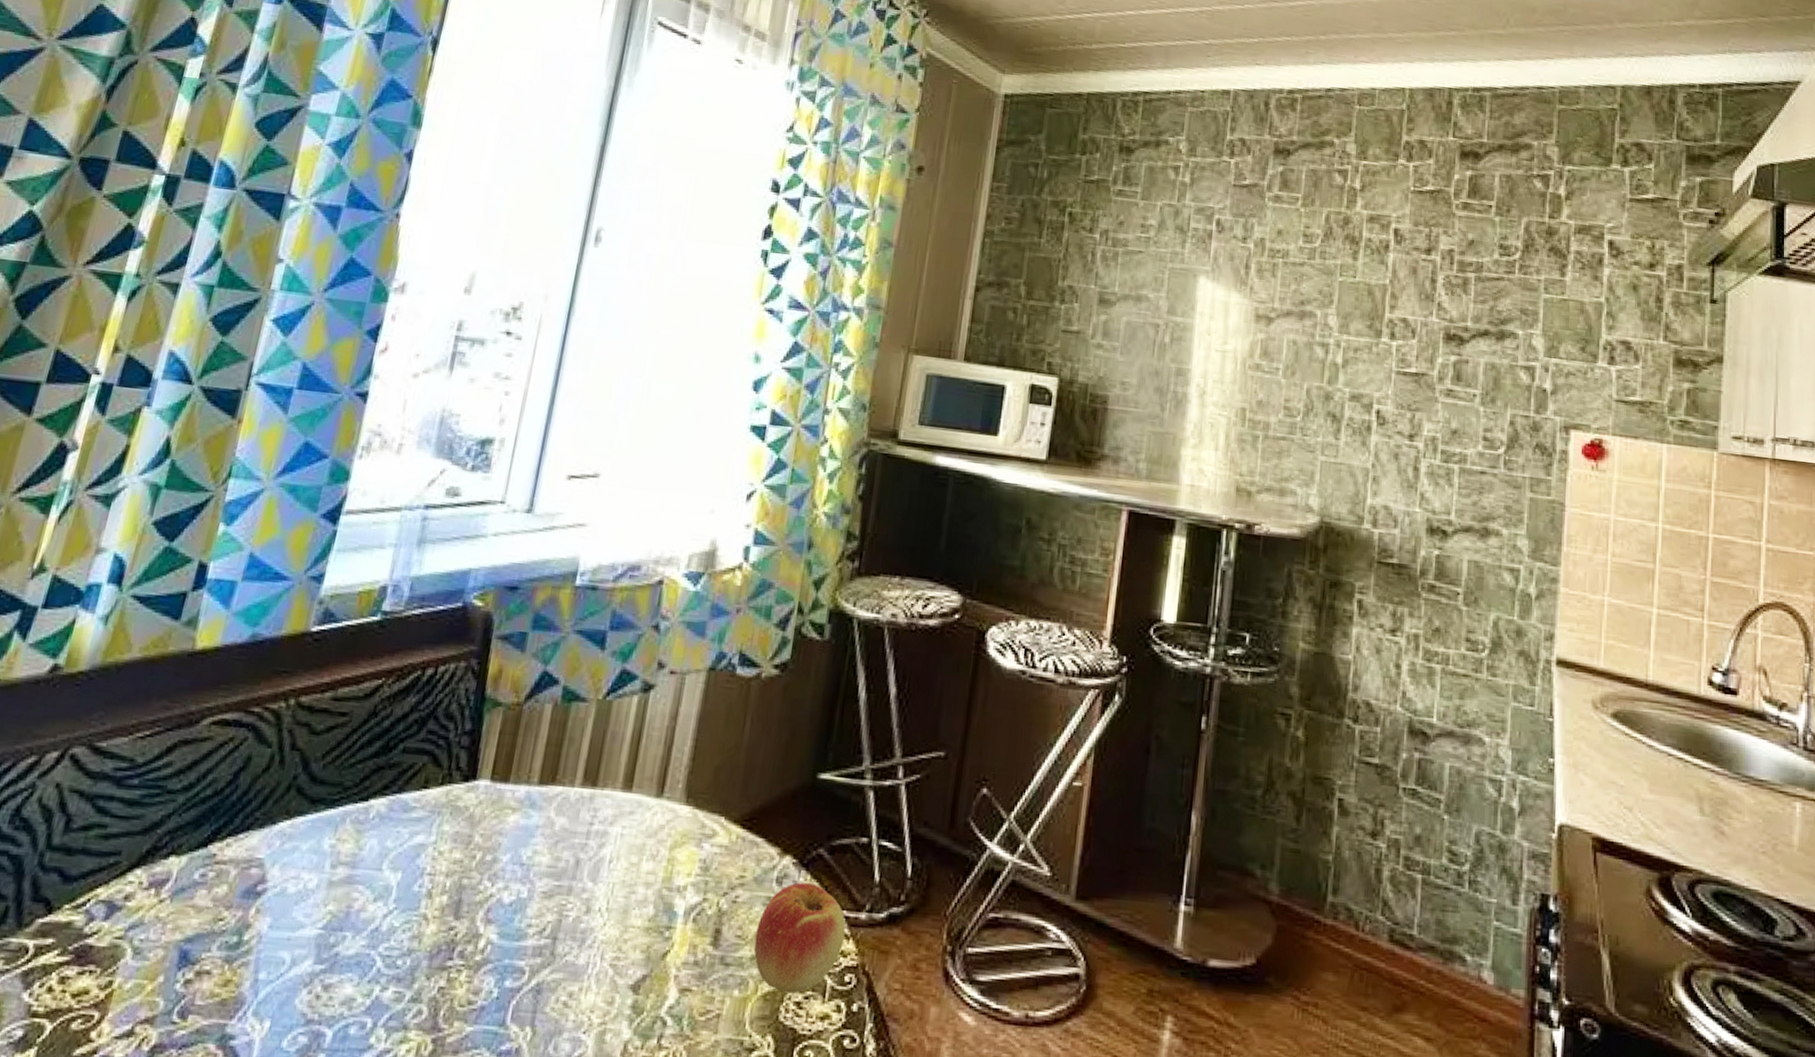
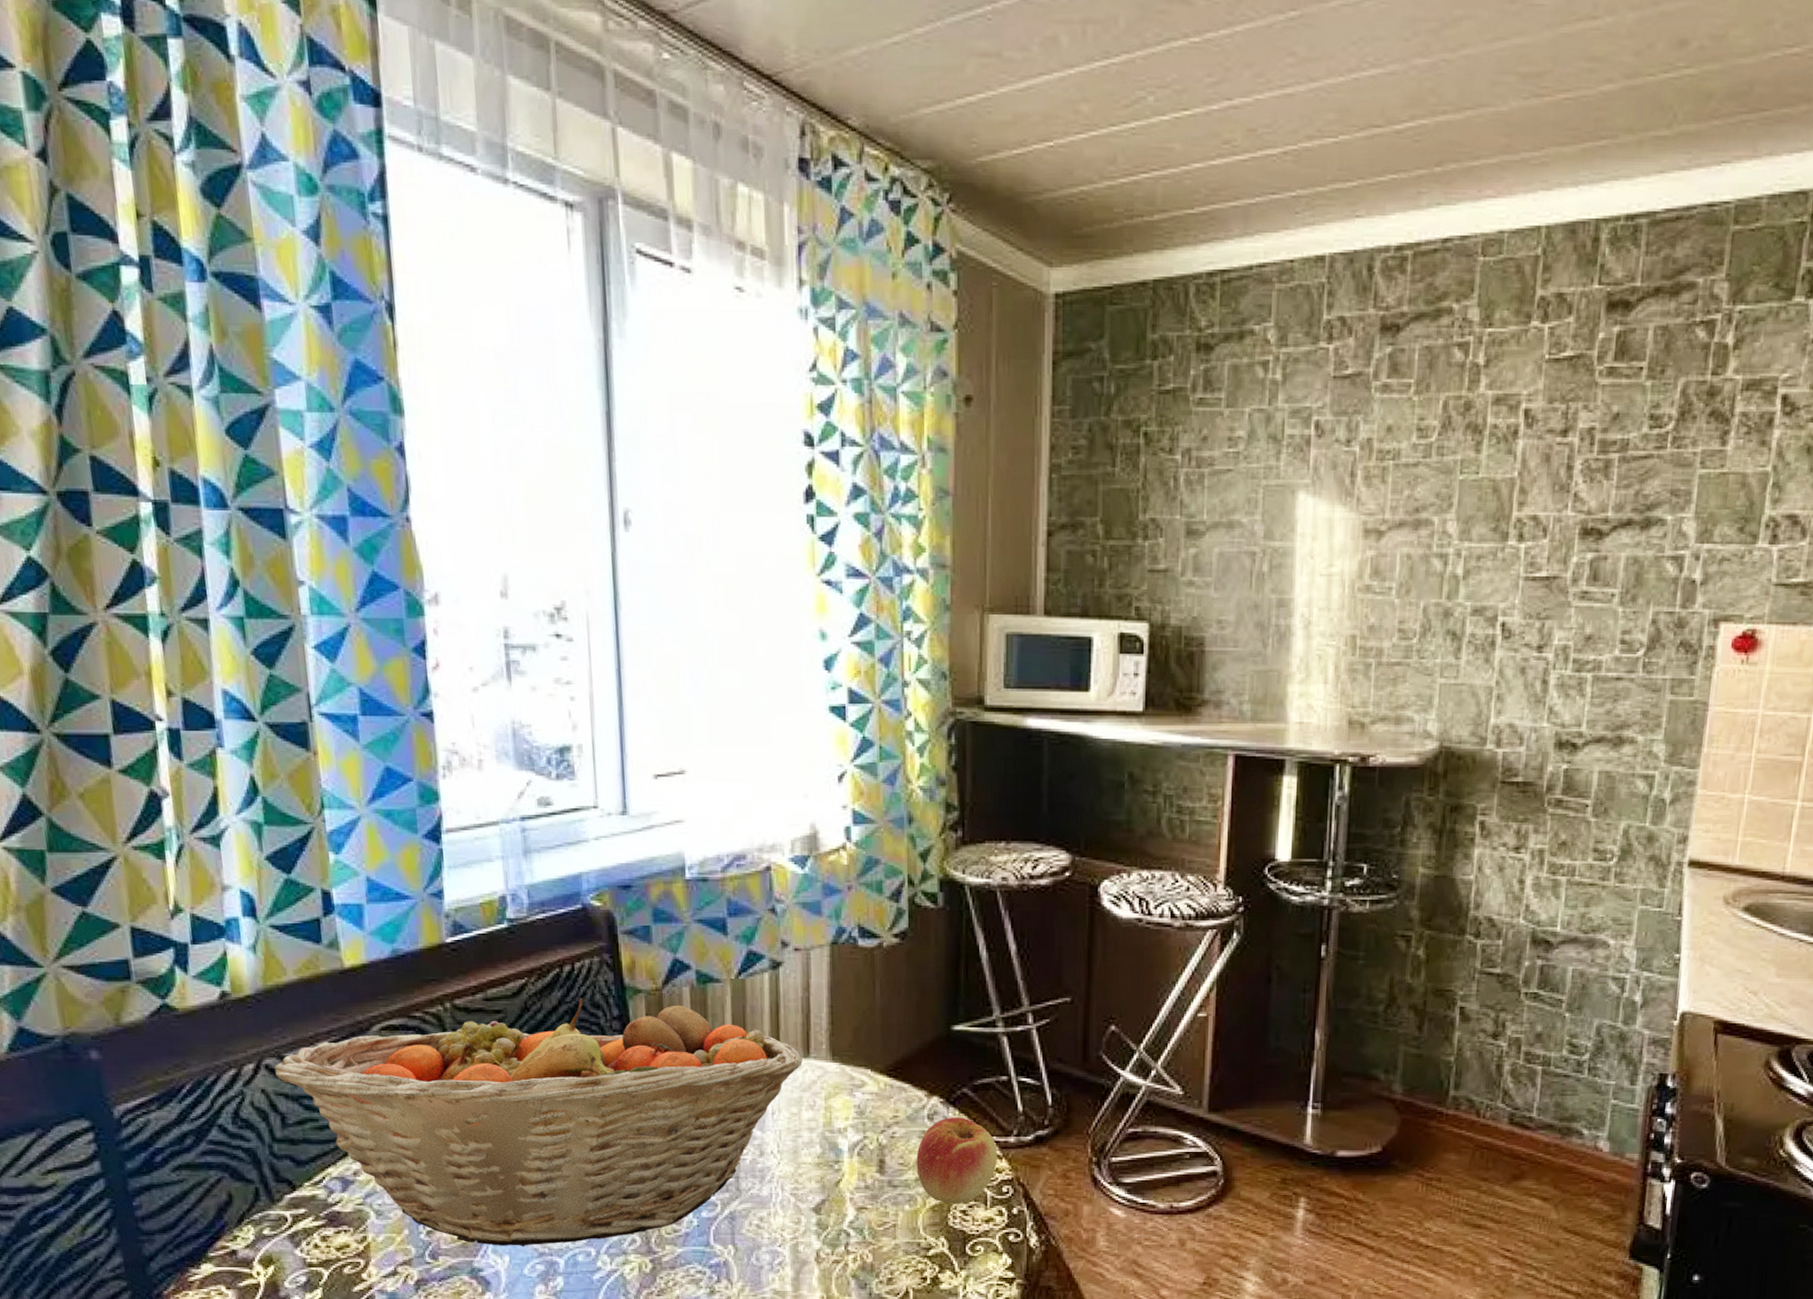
fruit basket: none [78,706,655,1010] -> present [275,998,802,1247]

